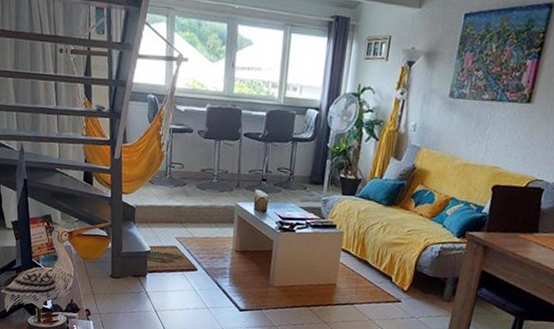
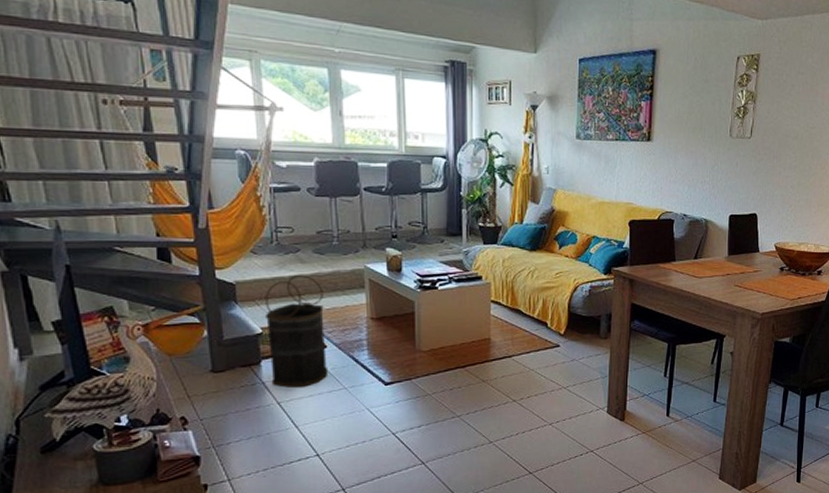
basket: none [152,205,201,301] -> present [264,275,329,387]

